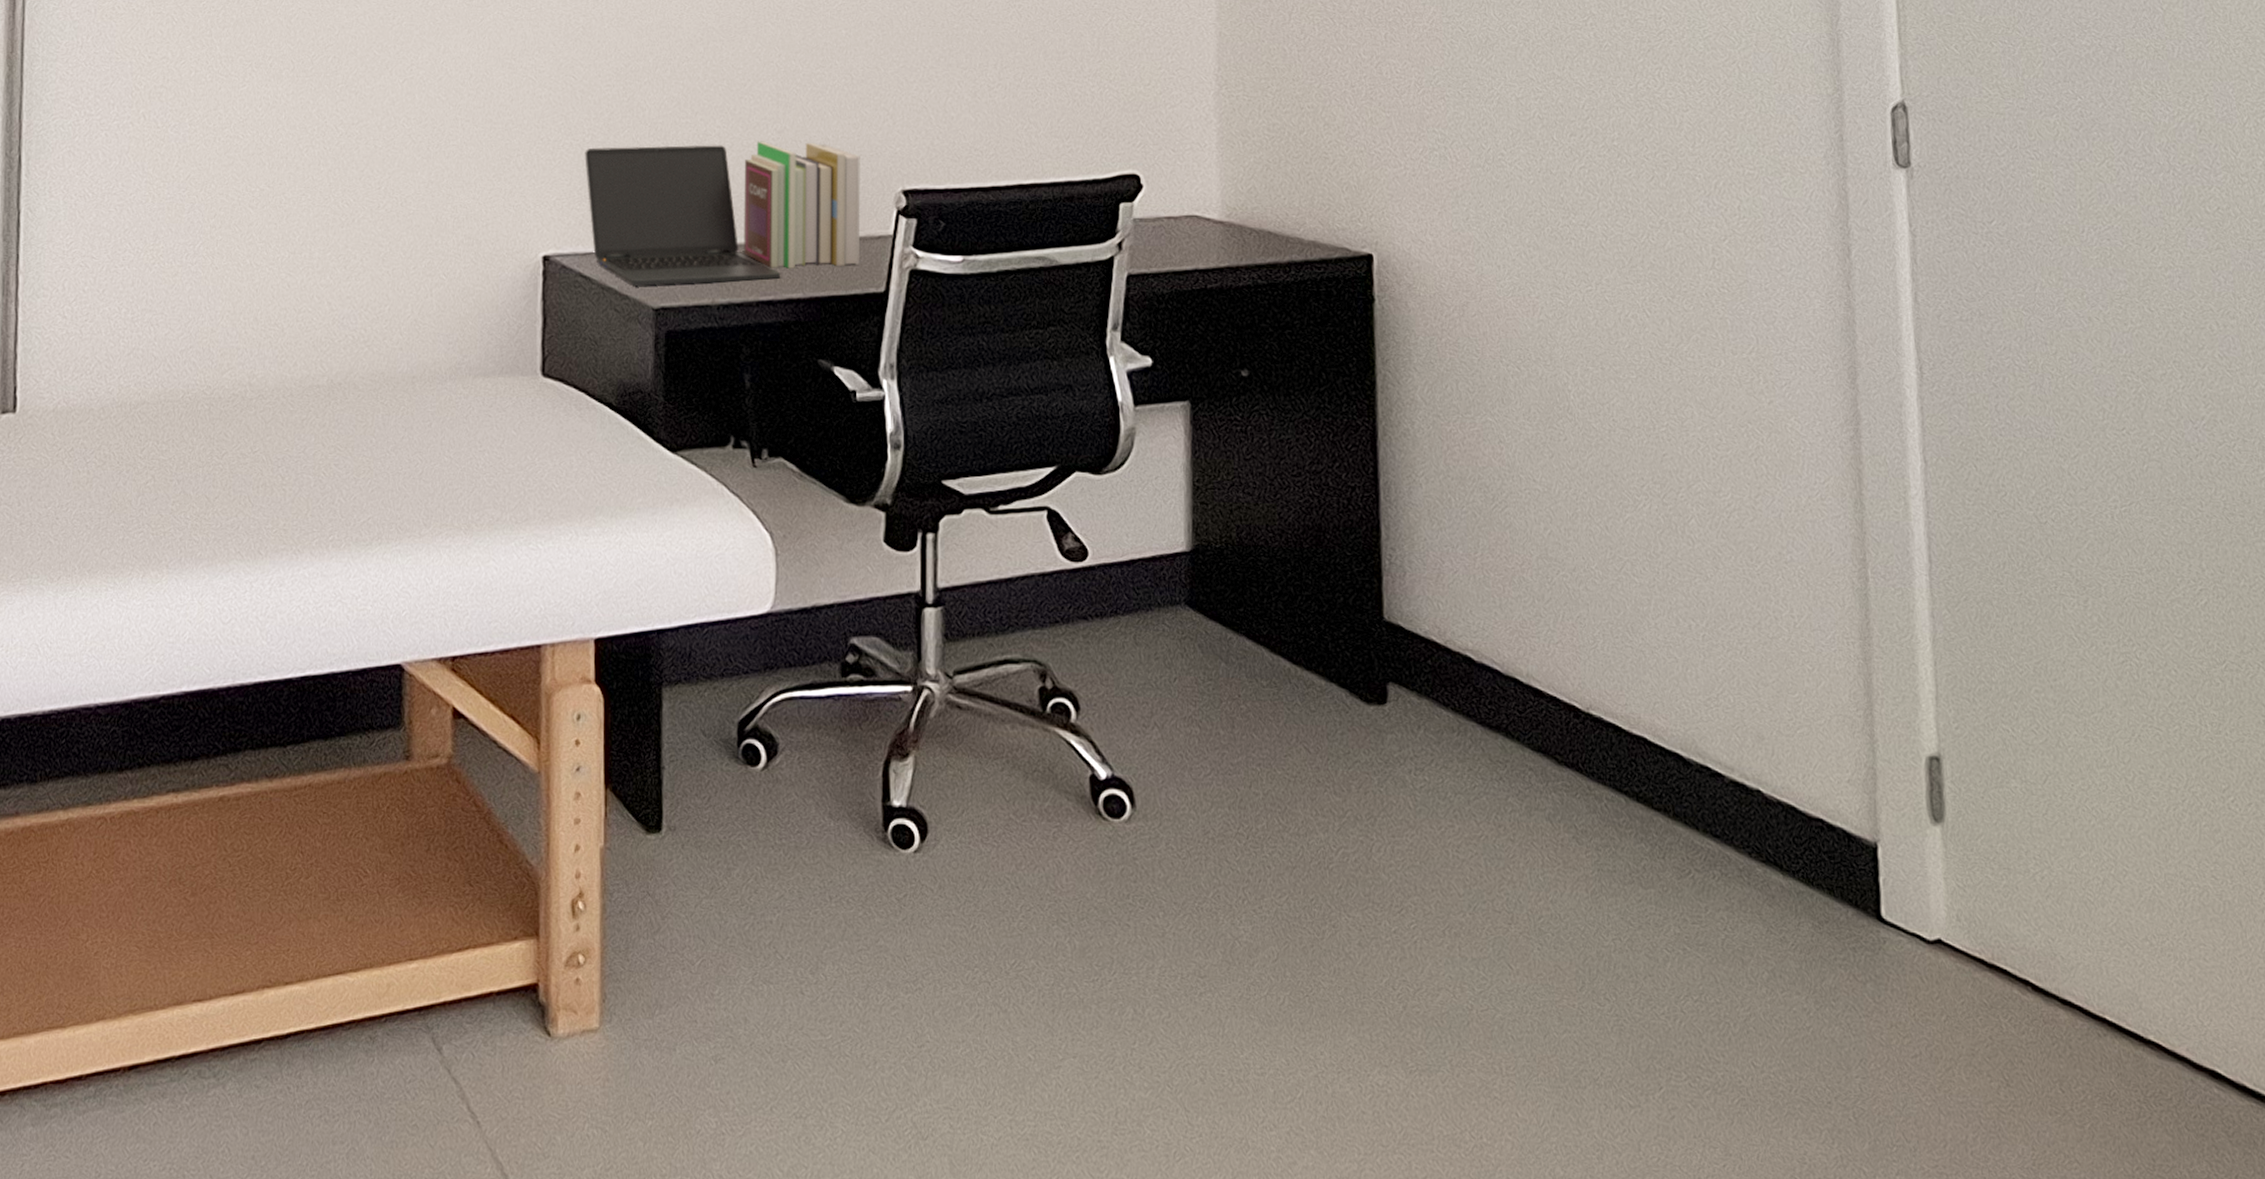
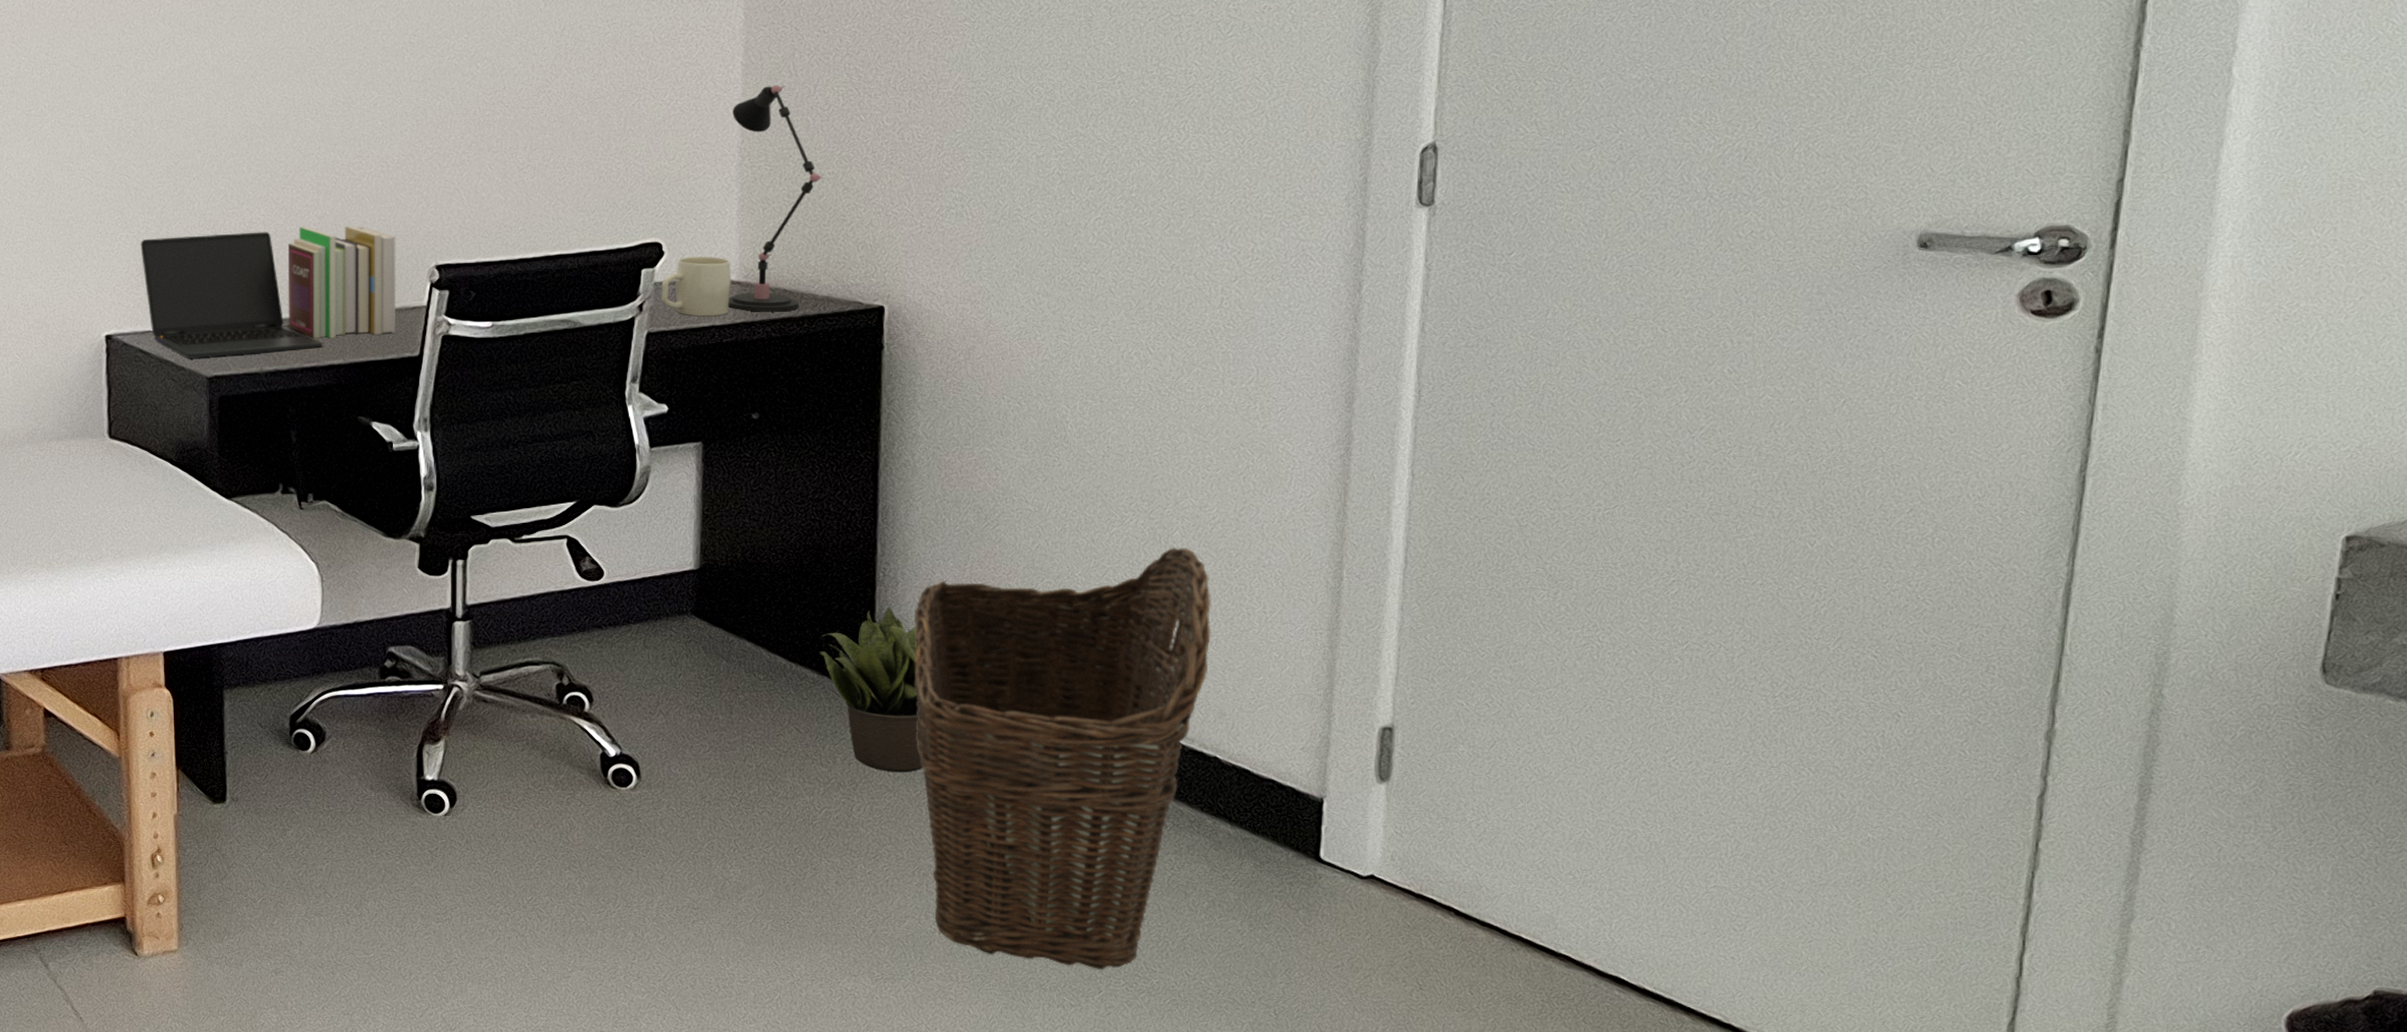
mug: none [1140,191,1214,259] -> present [661,256,731,317]
desk lamp: none [1207,10,1304,256] -> present [728,84,824,312]
potted plant: none [1326,600,1446,805] -> present [819,606,923,773]
wicker basket: none [1424,539,1741,1059] -> present [914,548,1211,969]

